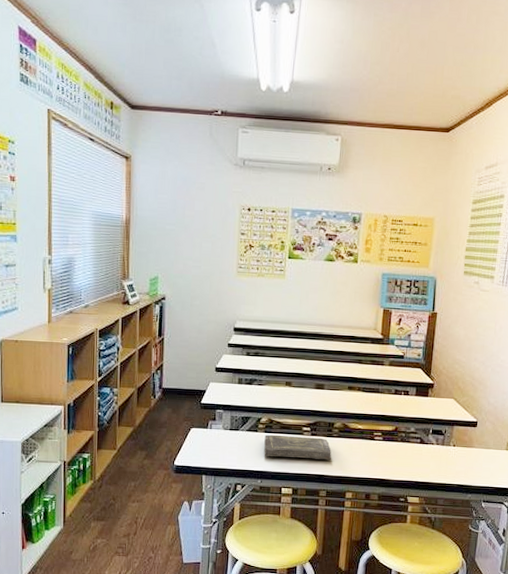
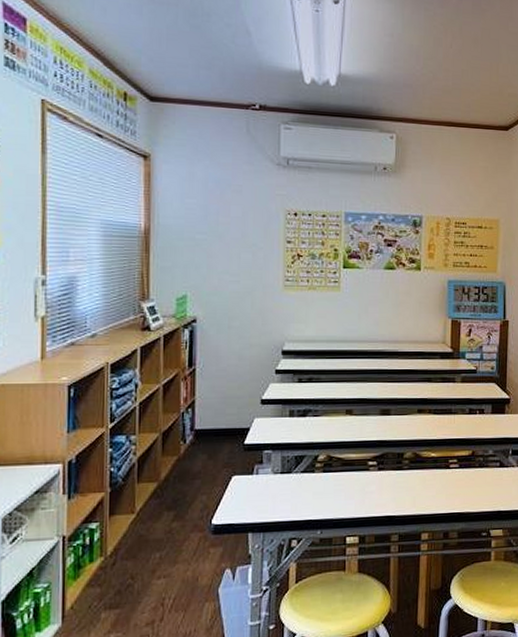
book: present [264,434,331,460] -> none [323,472,402,502]

